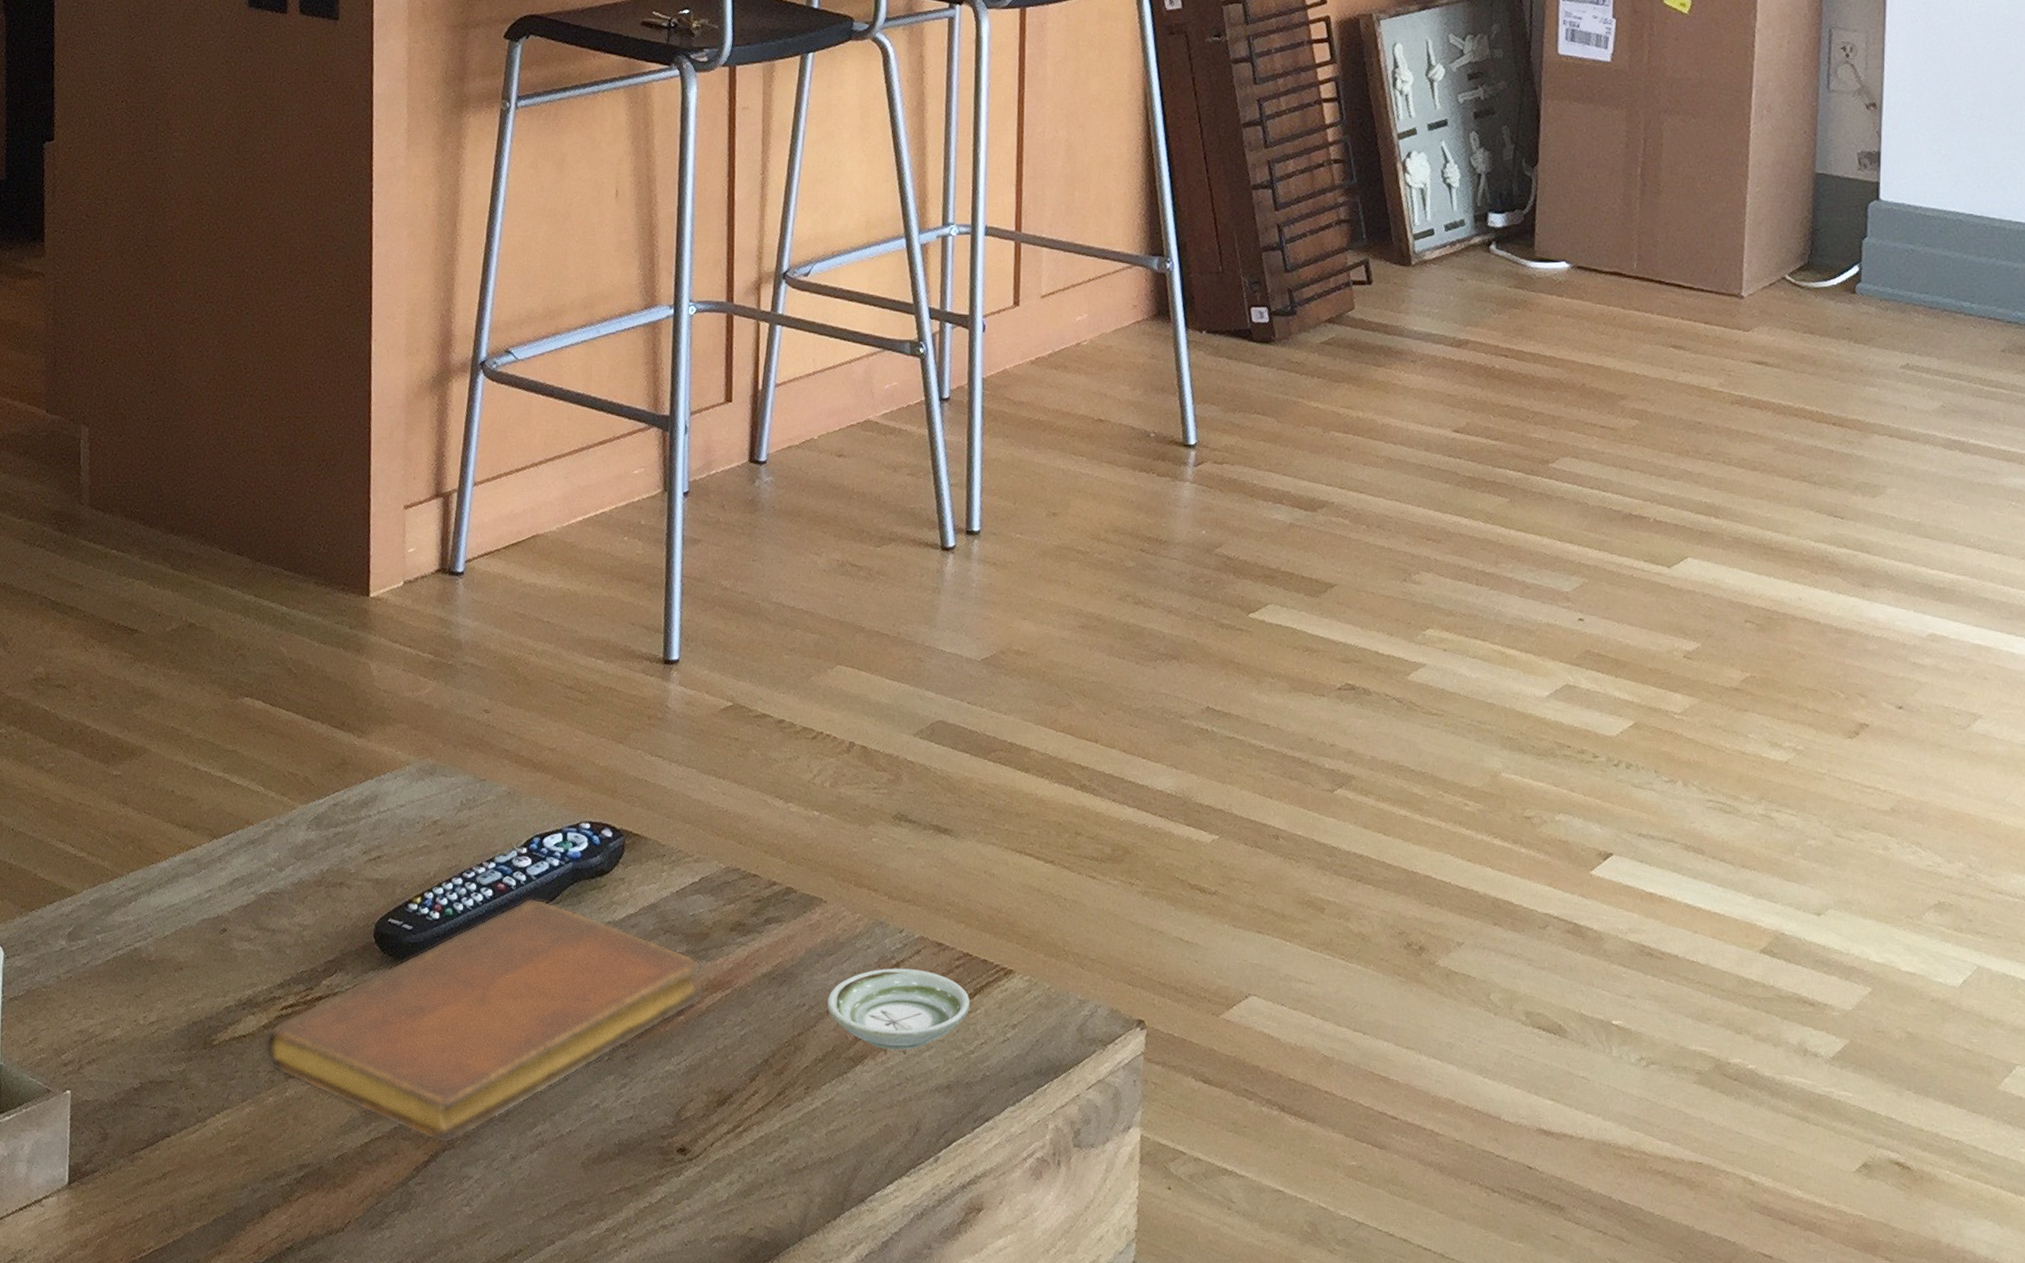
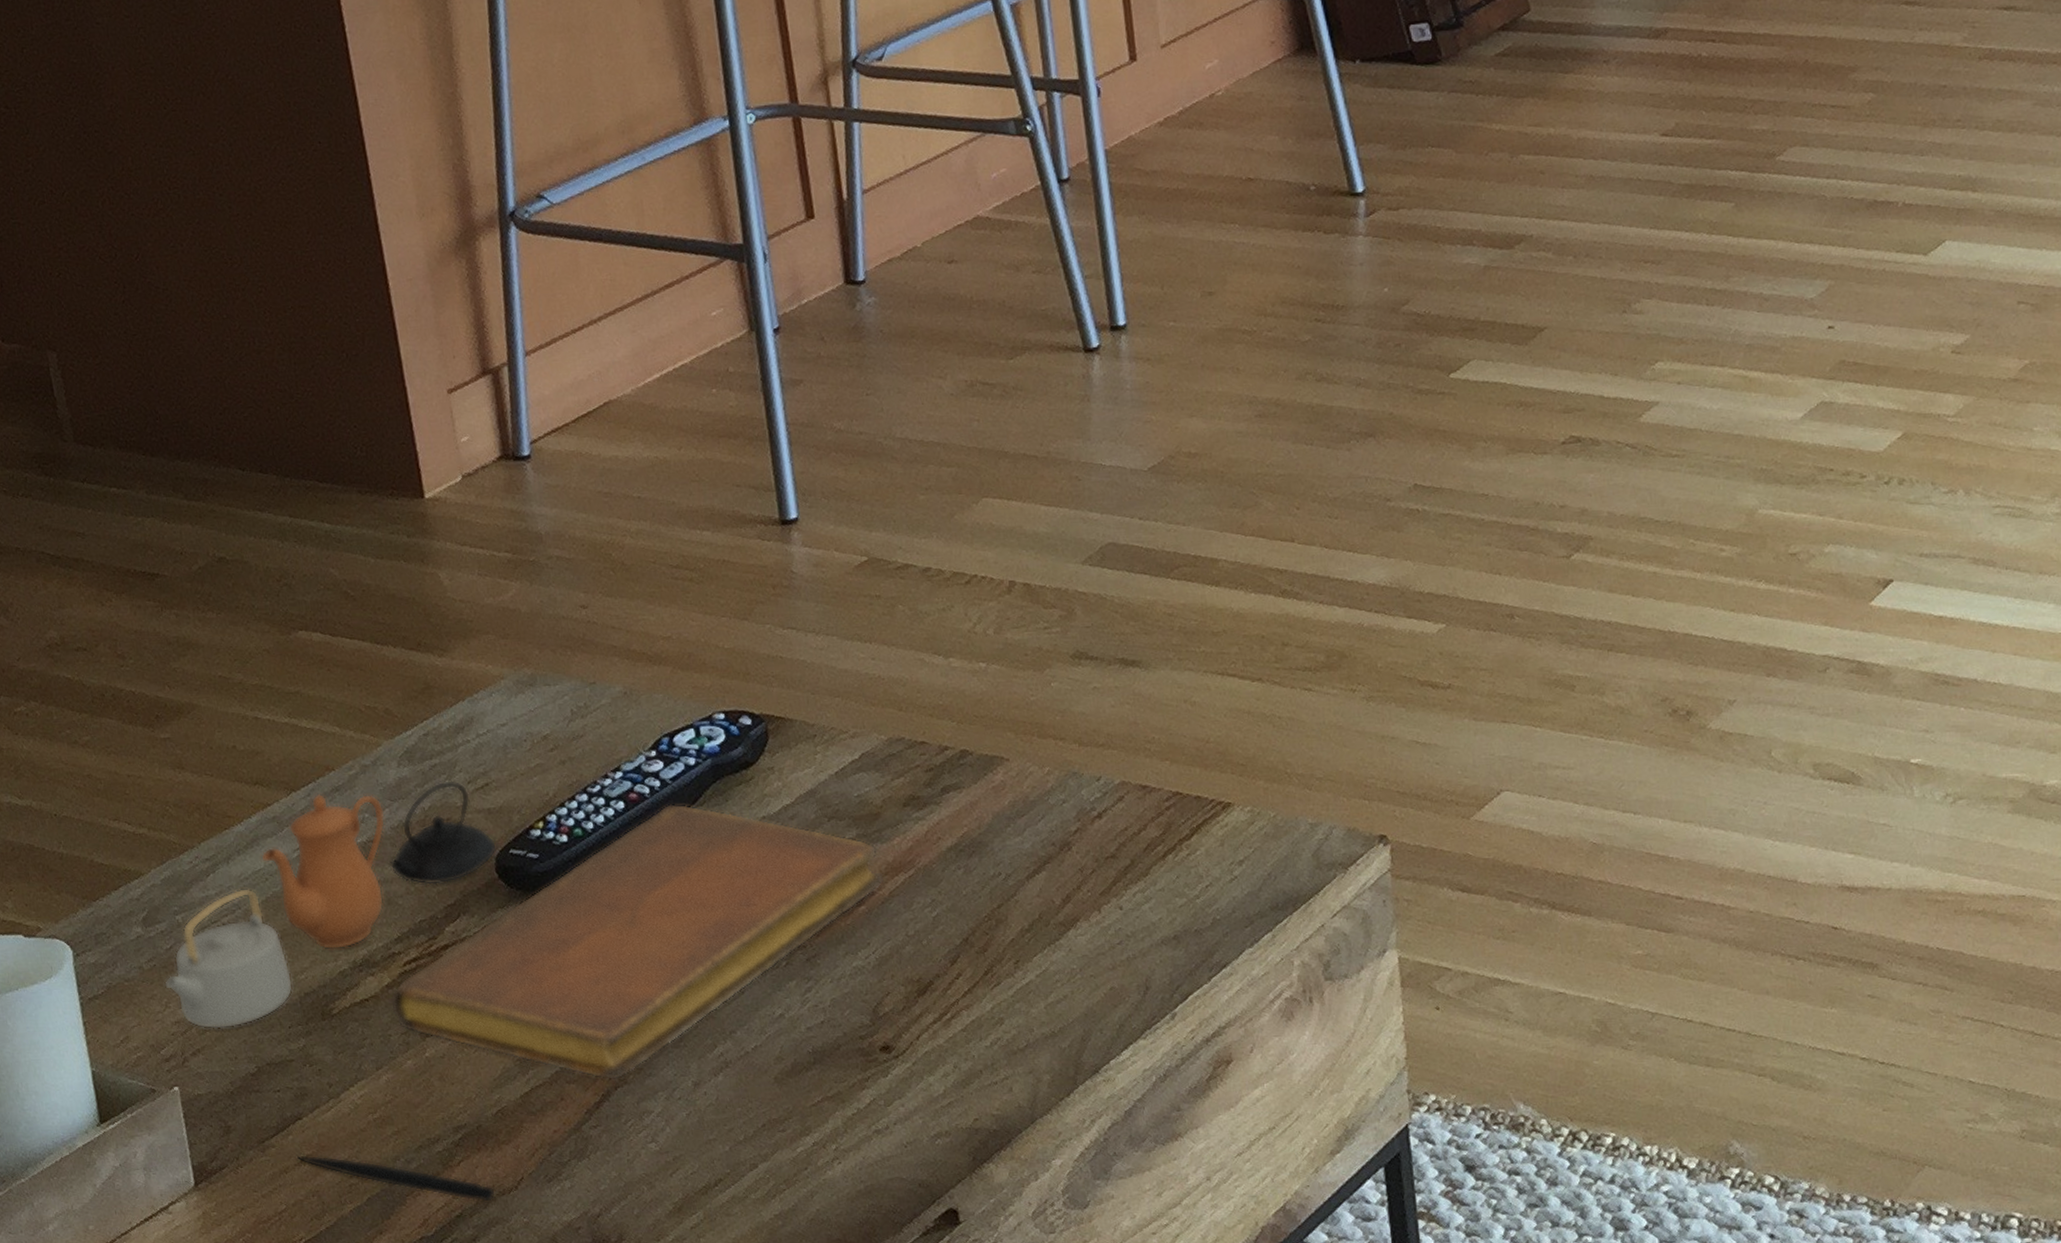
teapot: none [76,843,379,1044] -> present [164,780,498,1029]
pen: none [160,1170,324,1240] -> present [297,1155,496,1203]
saucer: present [827,968,971,1051] -> none [1025,817,1189,909]

